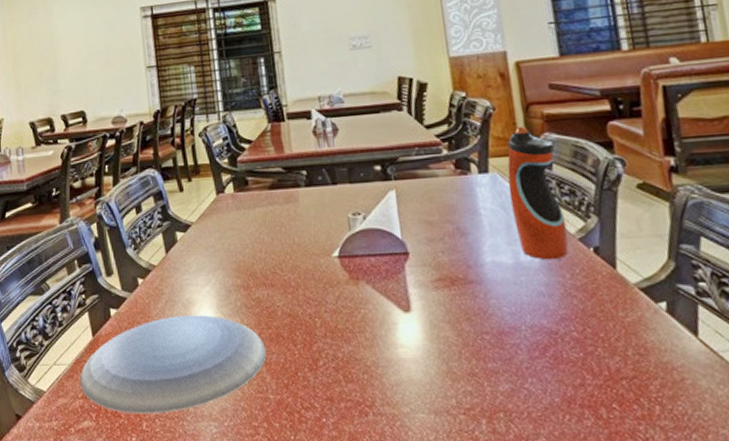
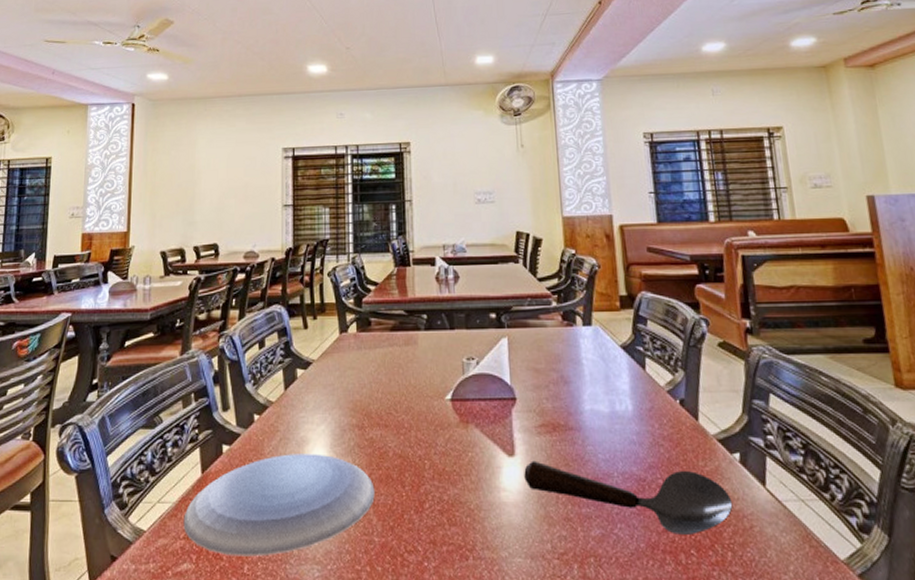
spoon: none [422,316,660,388] -> present [524,461,733,535]
water bottle: present [507,125,569,260] -> none [608,284,659,410]

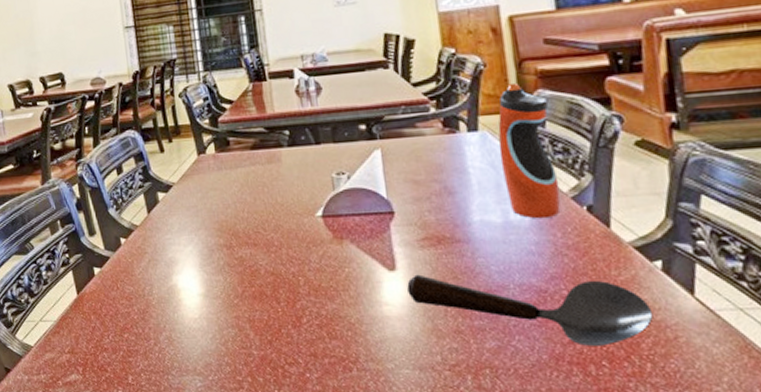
plate: present [183,454,375,557] -> none [65,273,250,369]
water bottle: none [608,284,659,410] -> present [498,82,561,219]

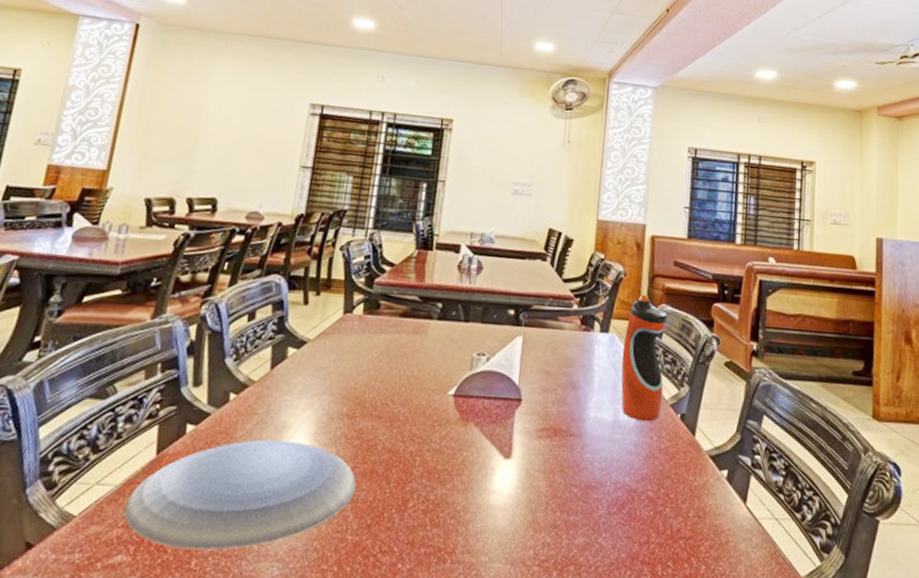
plate: none [65,273,250,369] -> present [124,439,356,551]
spoon: present [407,274,654,346] -> none [517,464,714,547]

